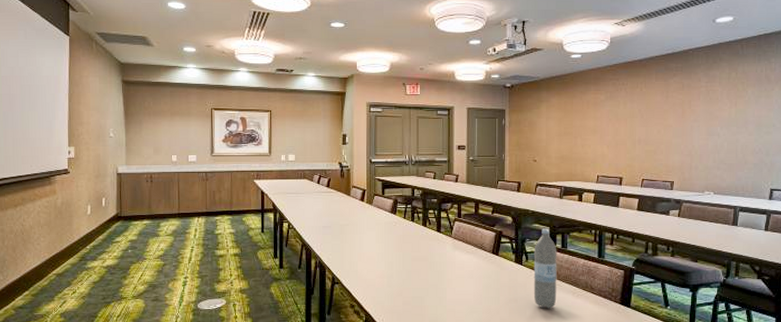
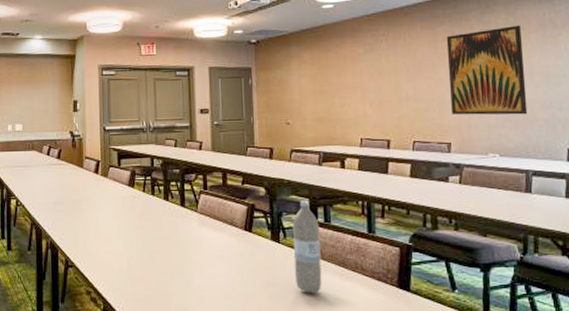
wall art: none [676,79,741,159] -> present [446,25,528,115]

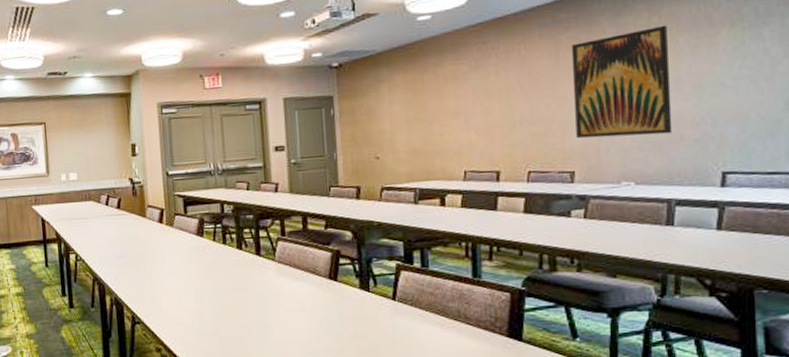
water bottle: present [292,200,322,294] -> none [383,243,419,346]

